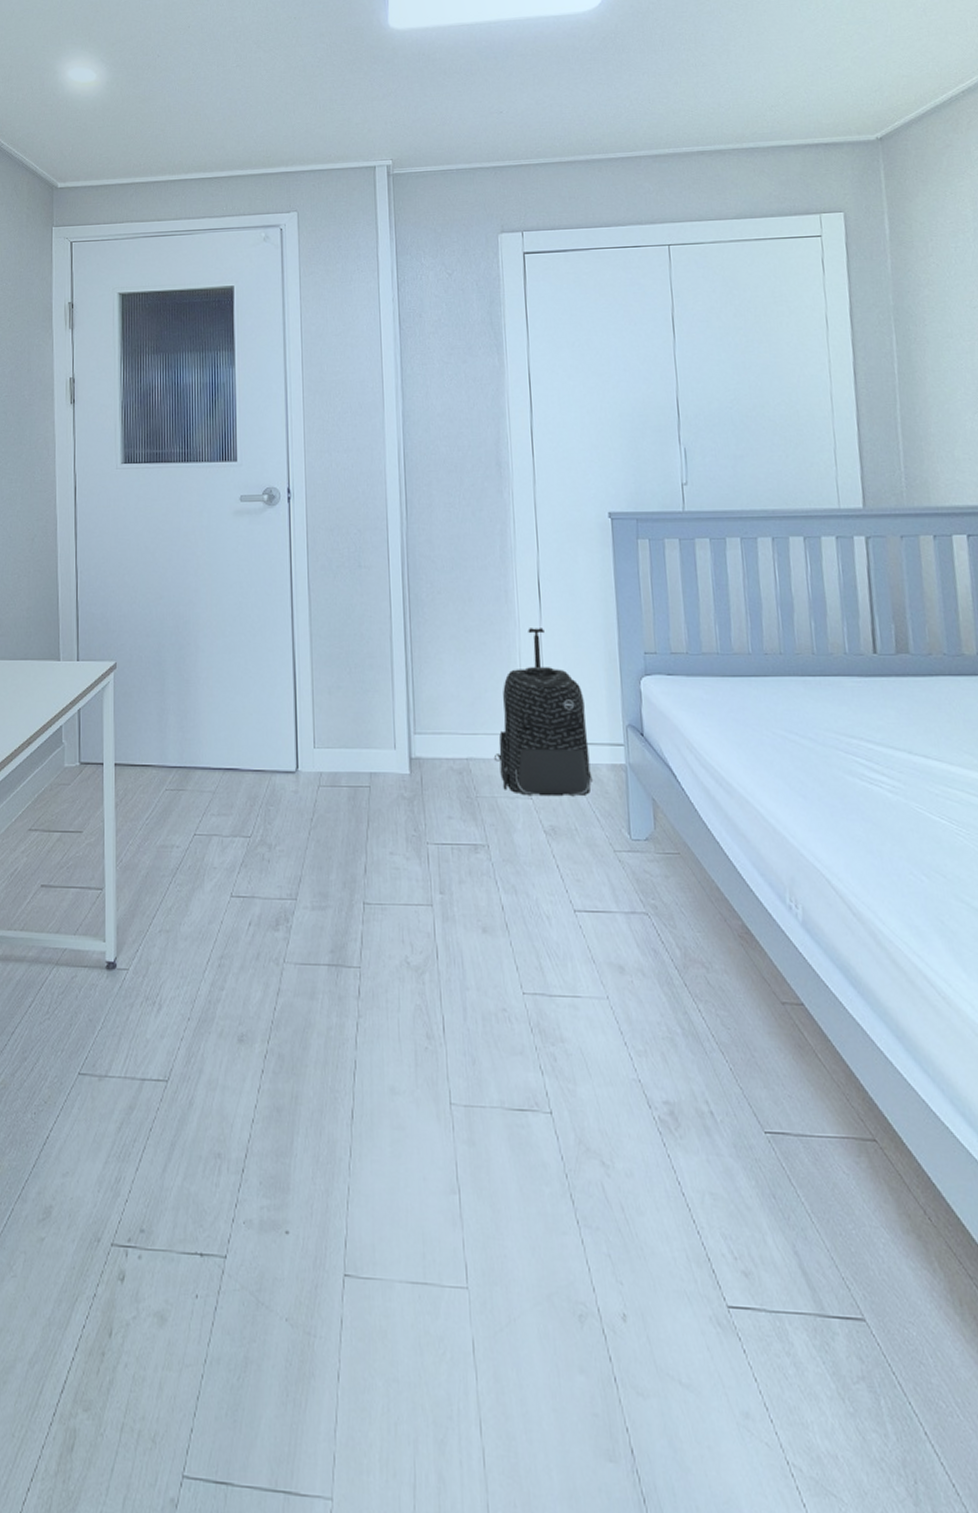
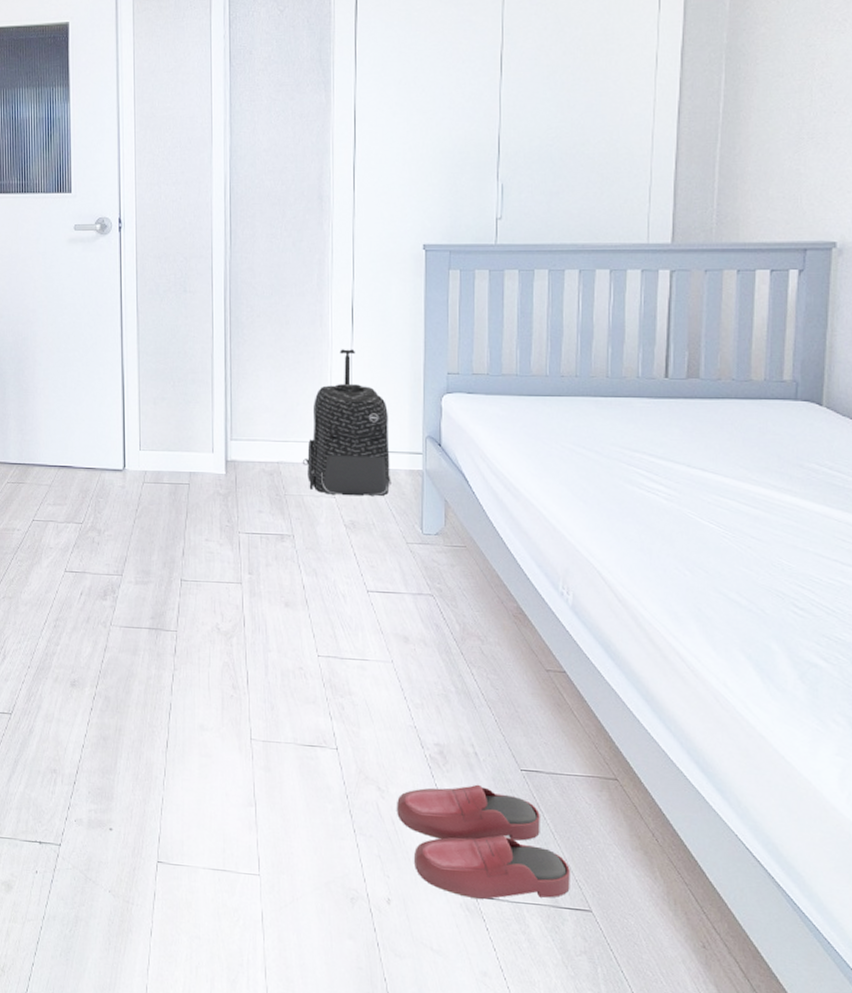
slippers: none [625,1153,837,1309] -> present [397,784,570,899]

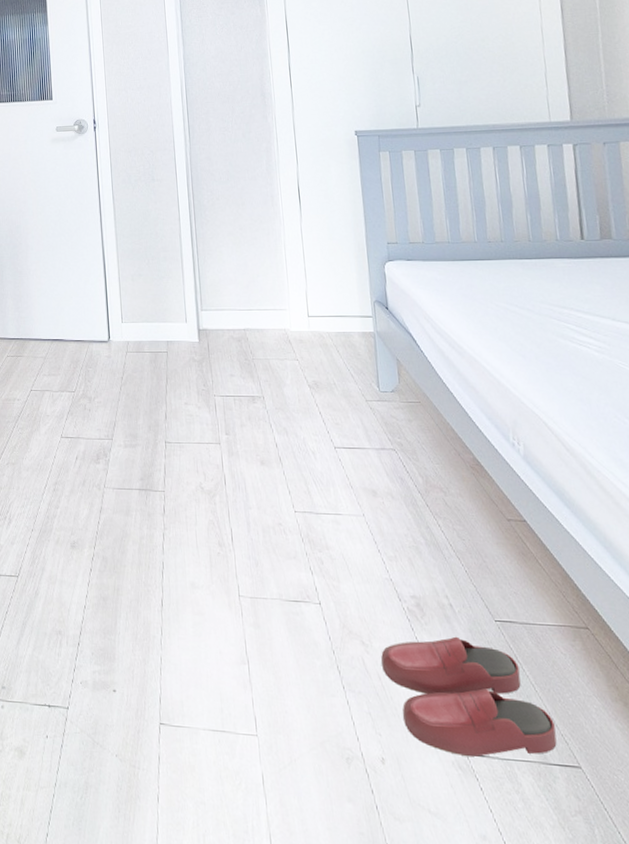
suitcase: present [302,349,391,497] -> none [266,225,347,358]

